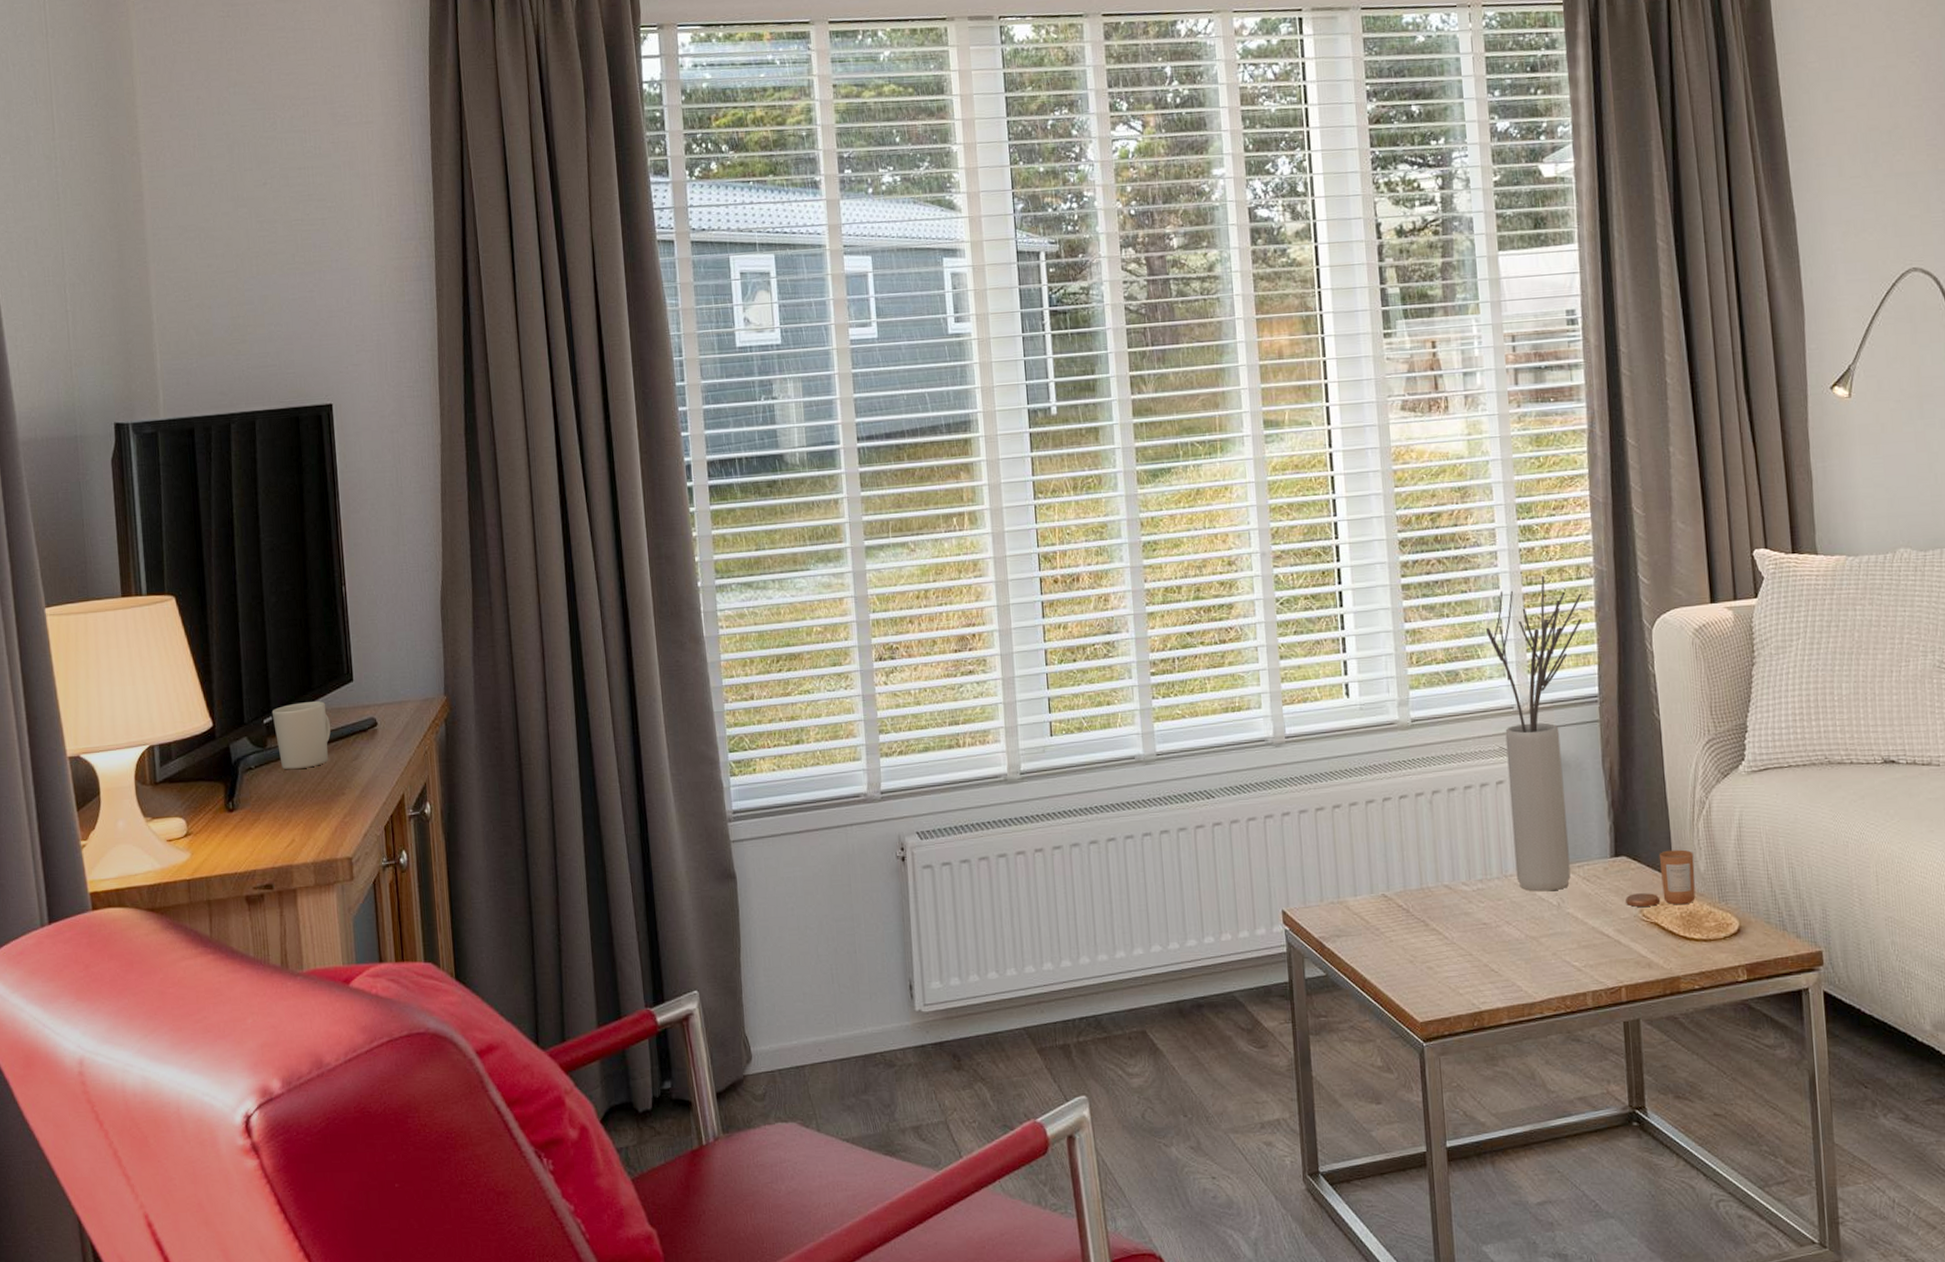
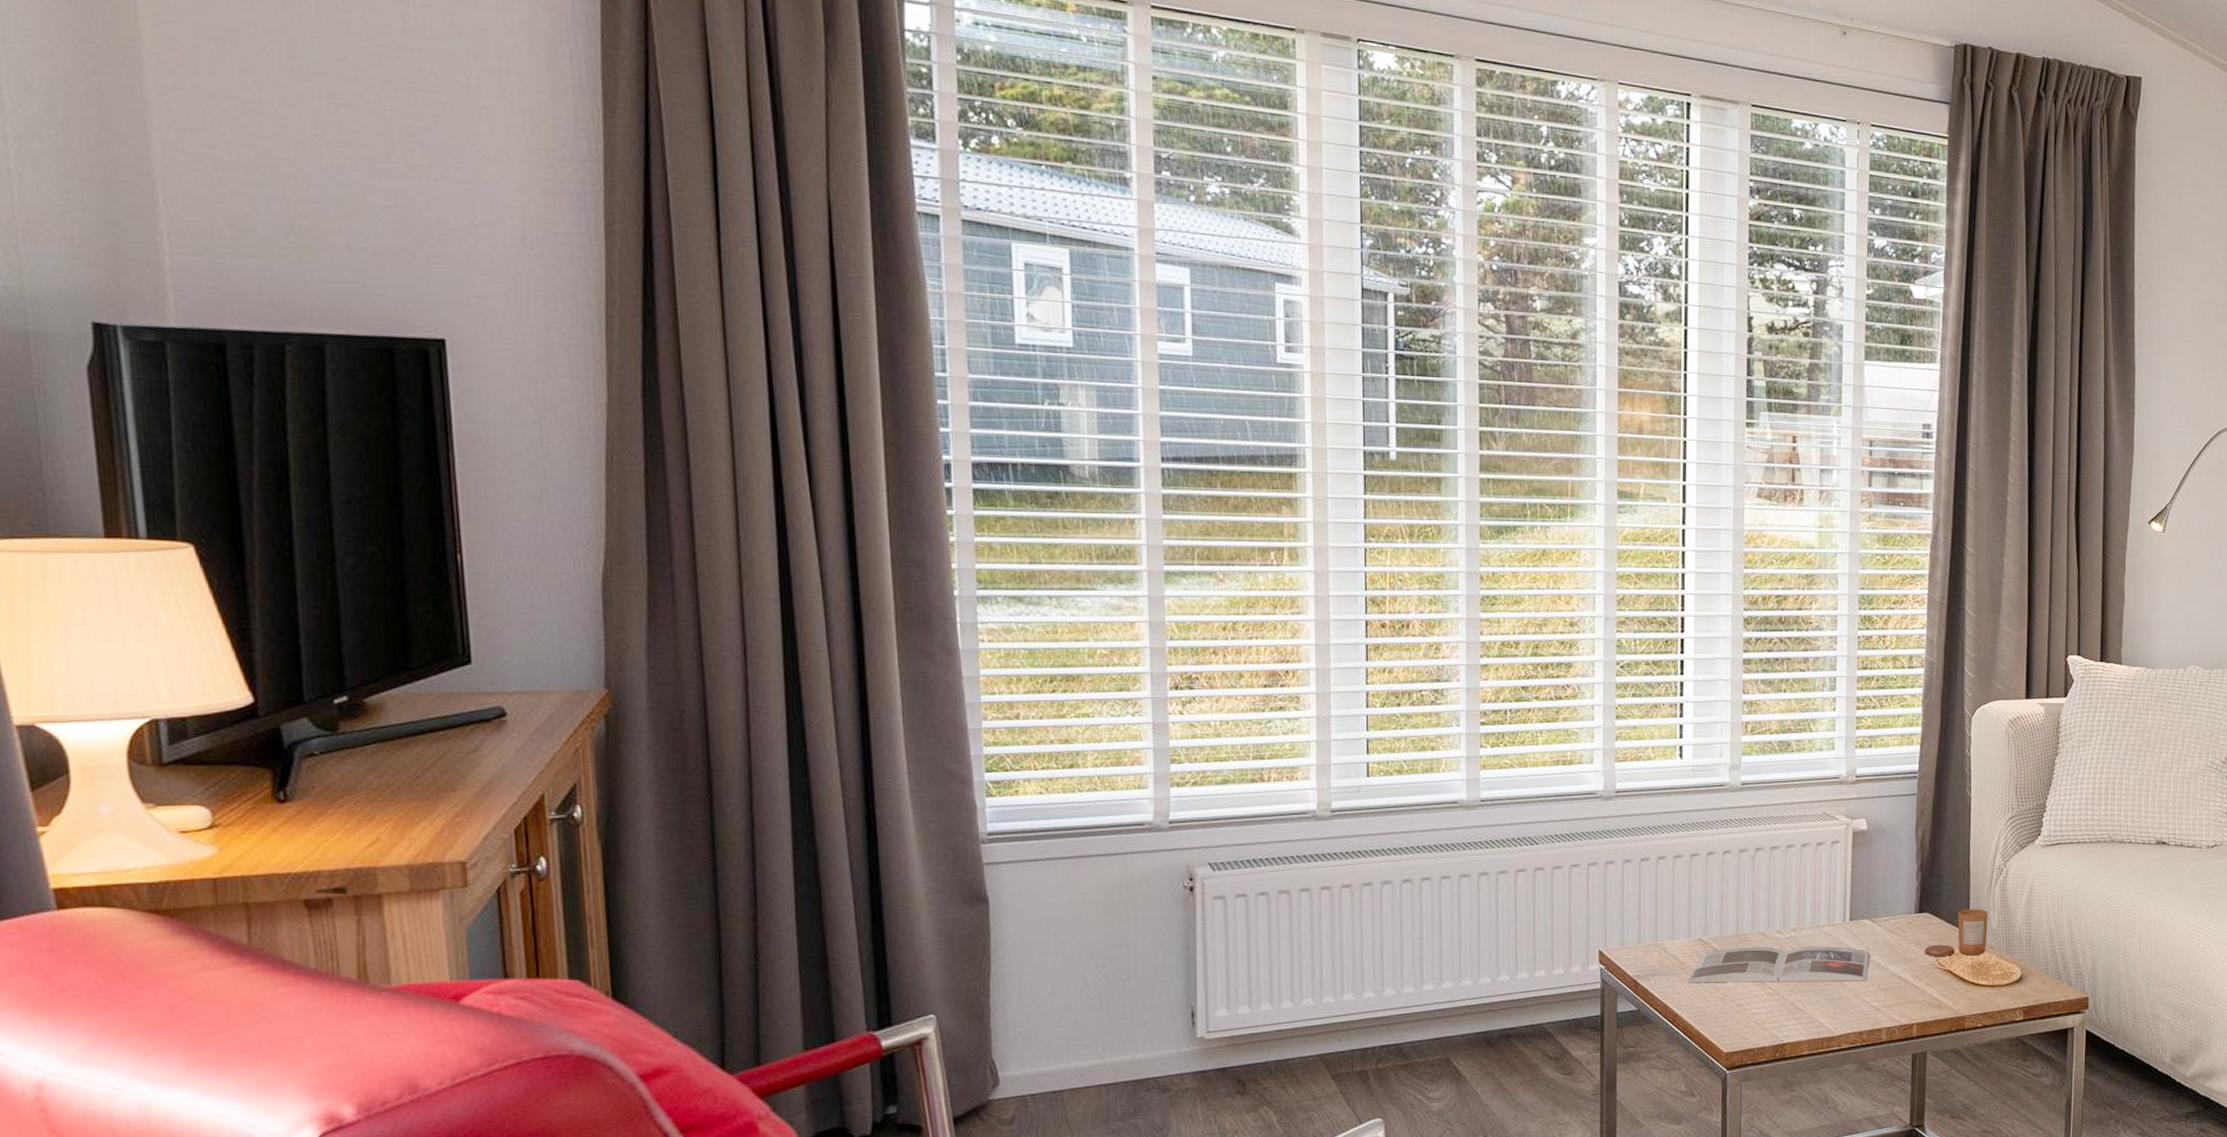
mug: present [271,701,331,770] -> none [346,683,437,760]
magazine: none [1375,898,1566,944] -> present [1689,946,1871,983]
vase: present [1485,575,1582,892] -> none [1819,662,1912,941]

